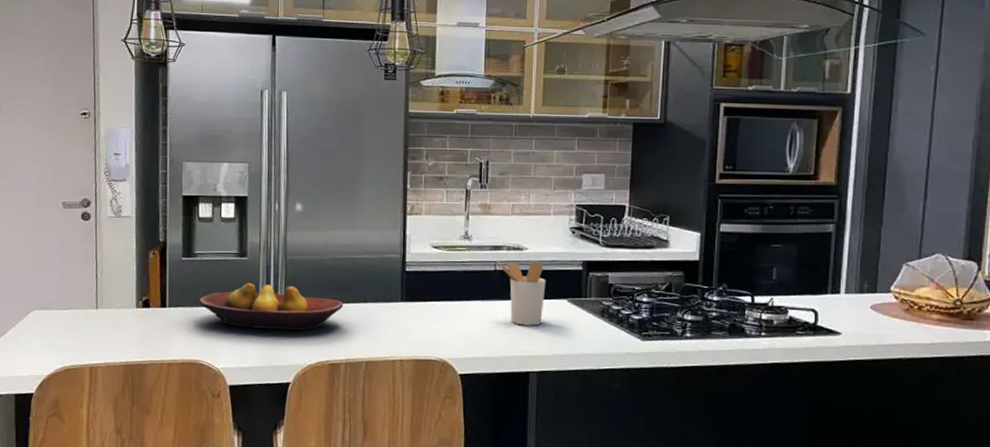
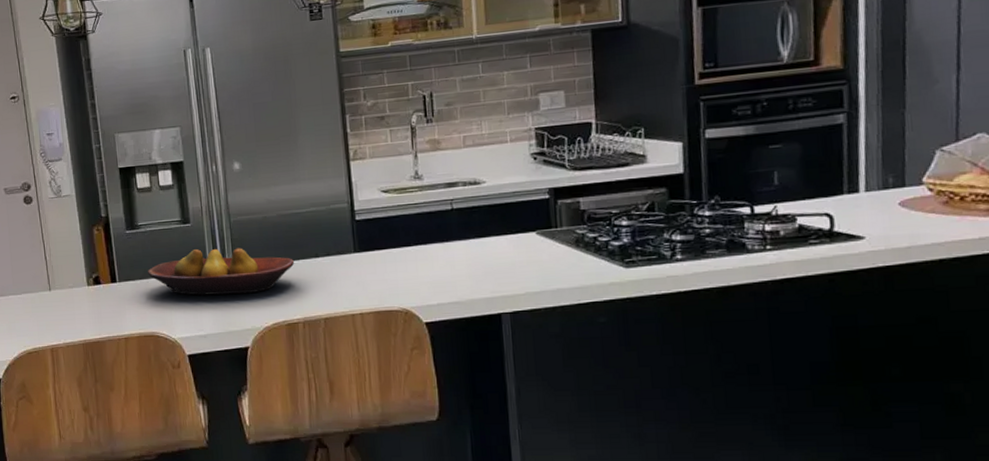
utensil holder: present [496,260,546,326] -> none [452,194,510,265]

